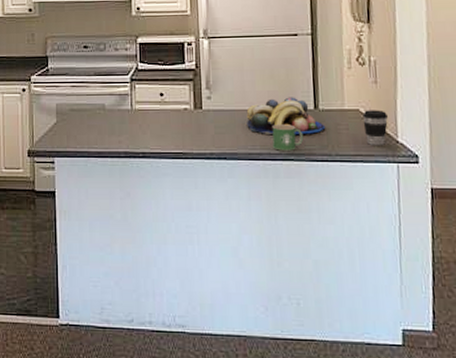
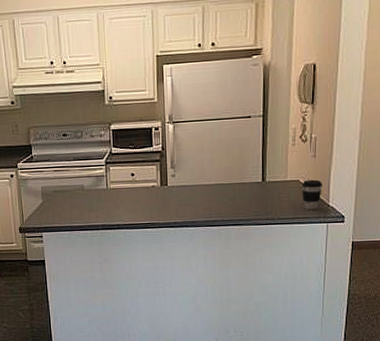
fruit bowl: present [246,97,326,134] -> none [205,172,271,205]
mug: present [272,124,304,151] -> none [226,195,252,218]

